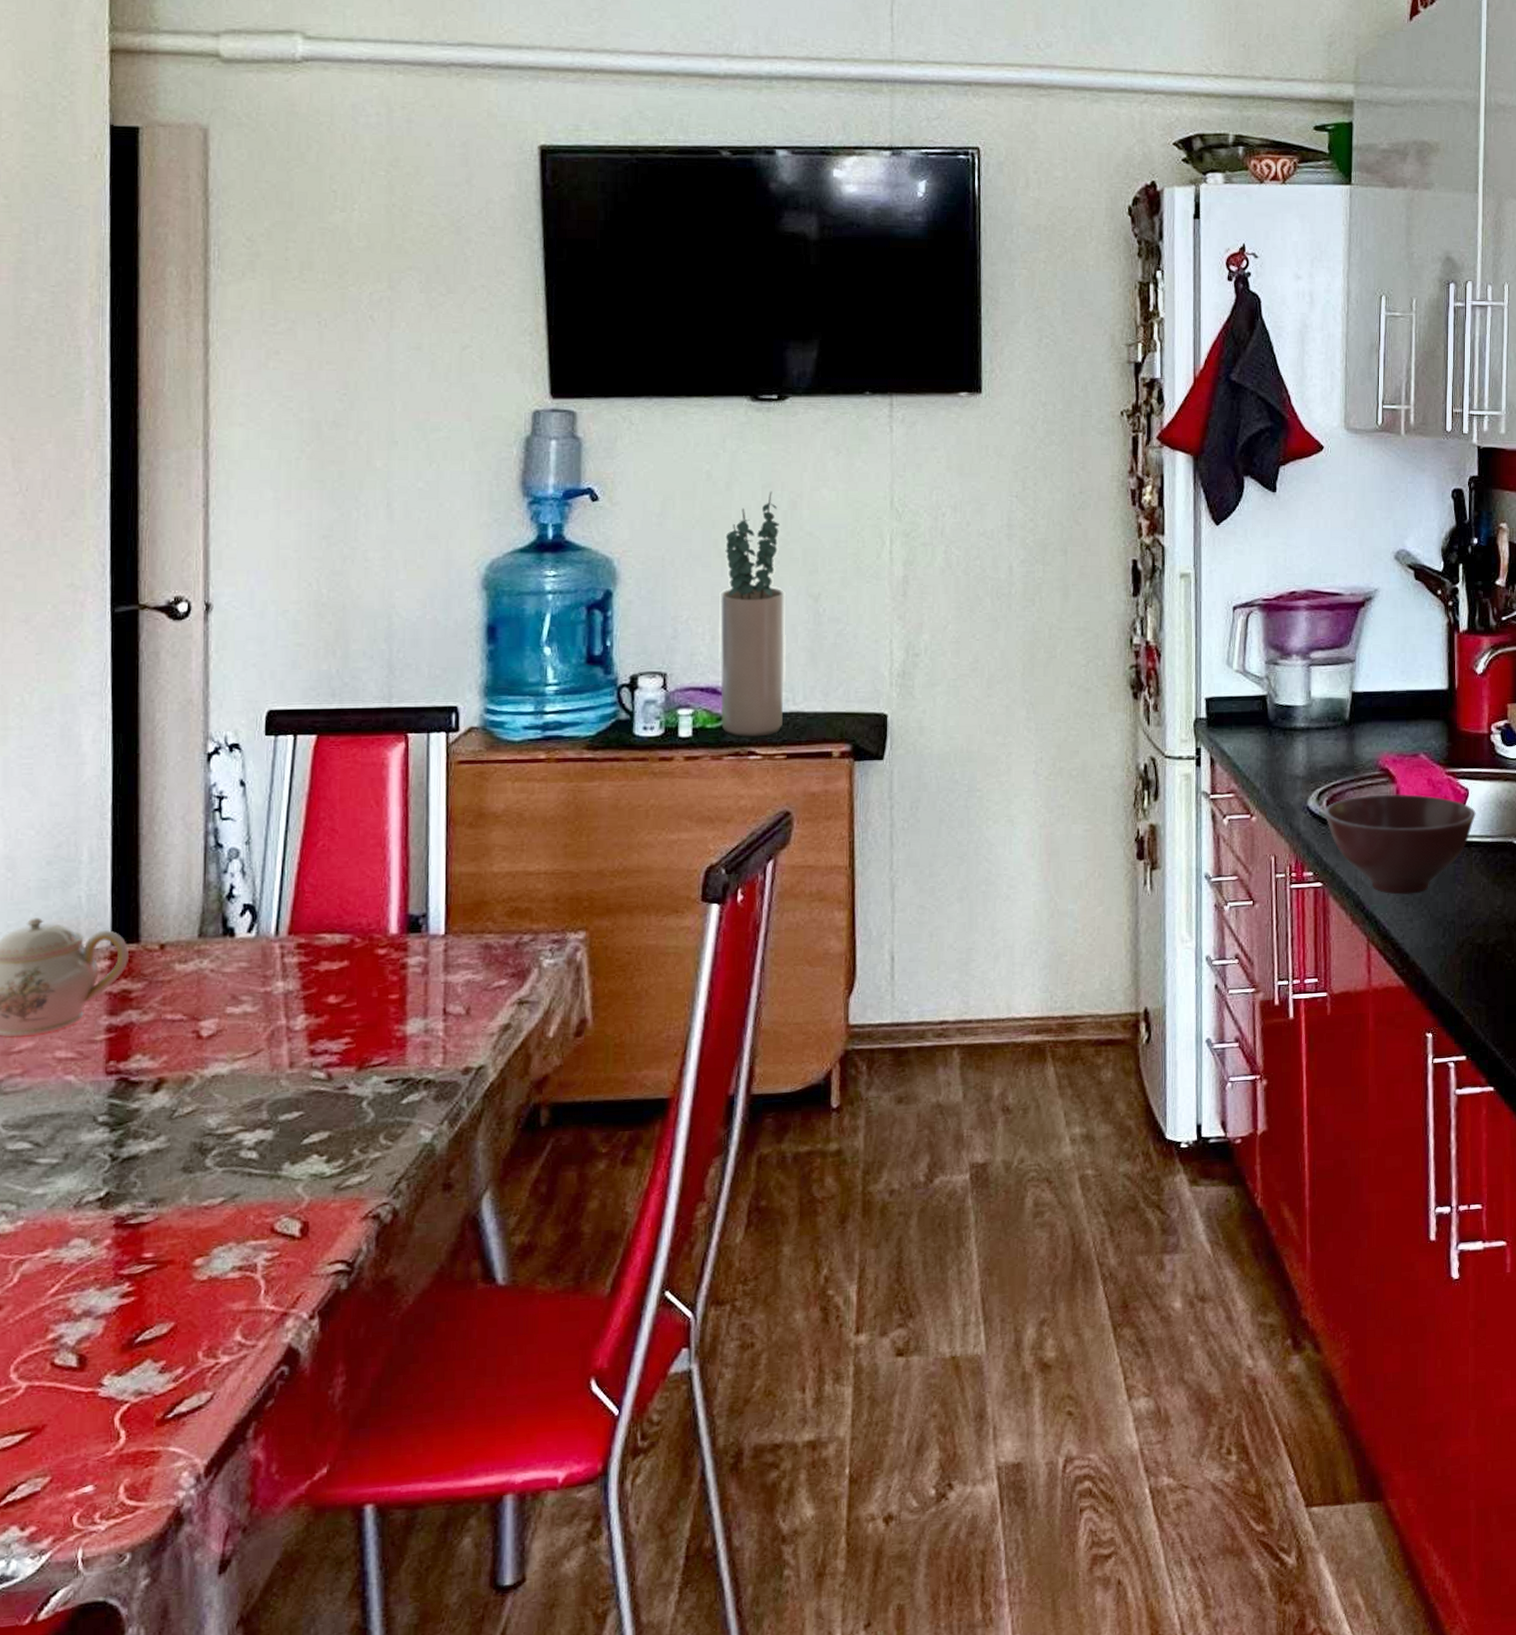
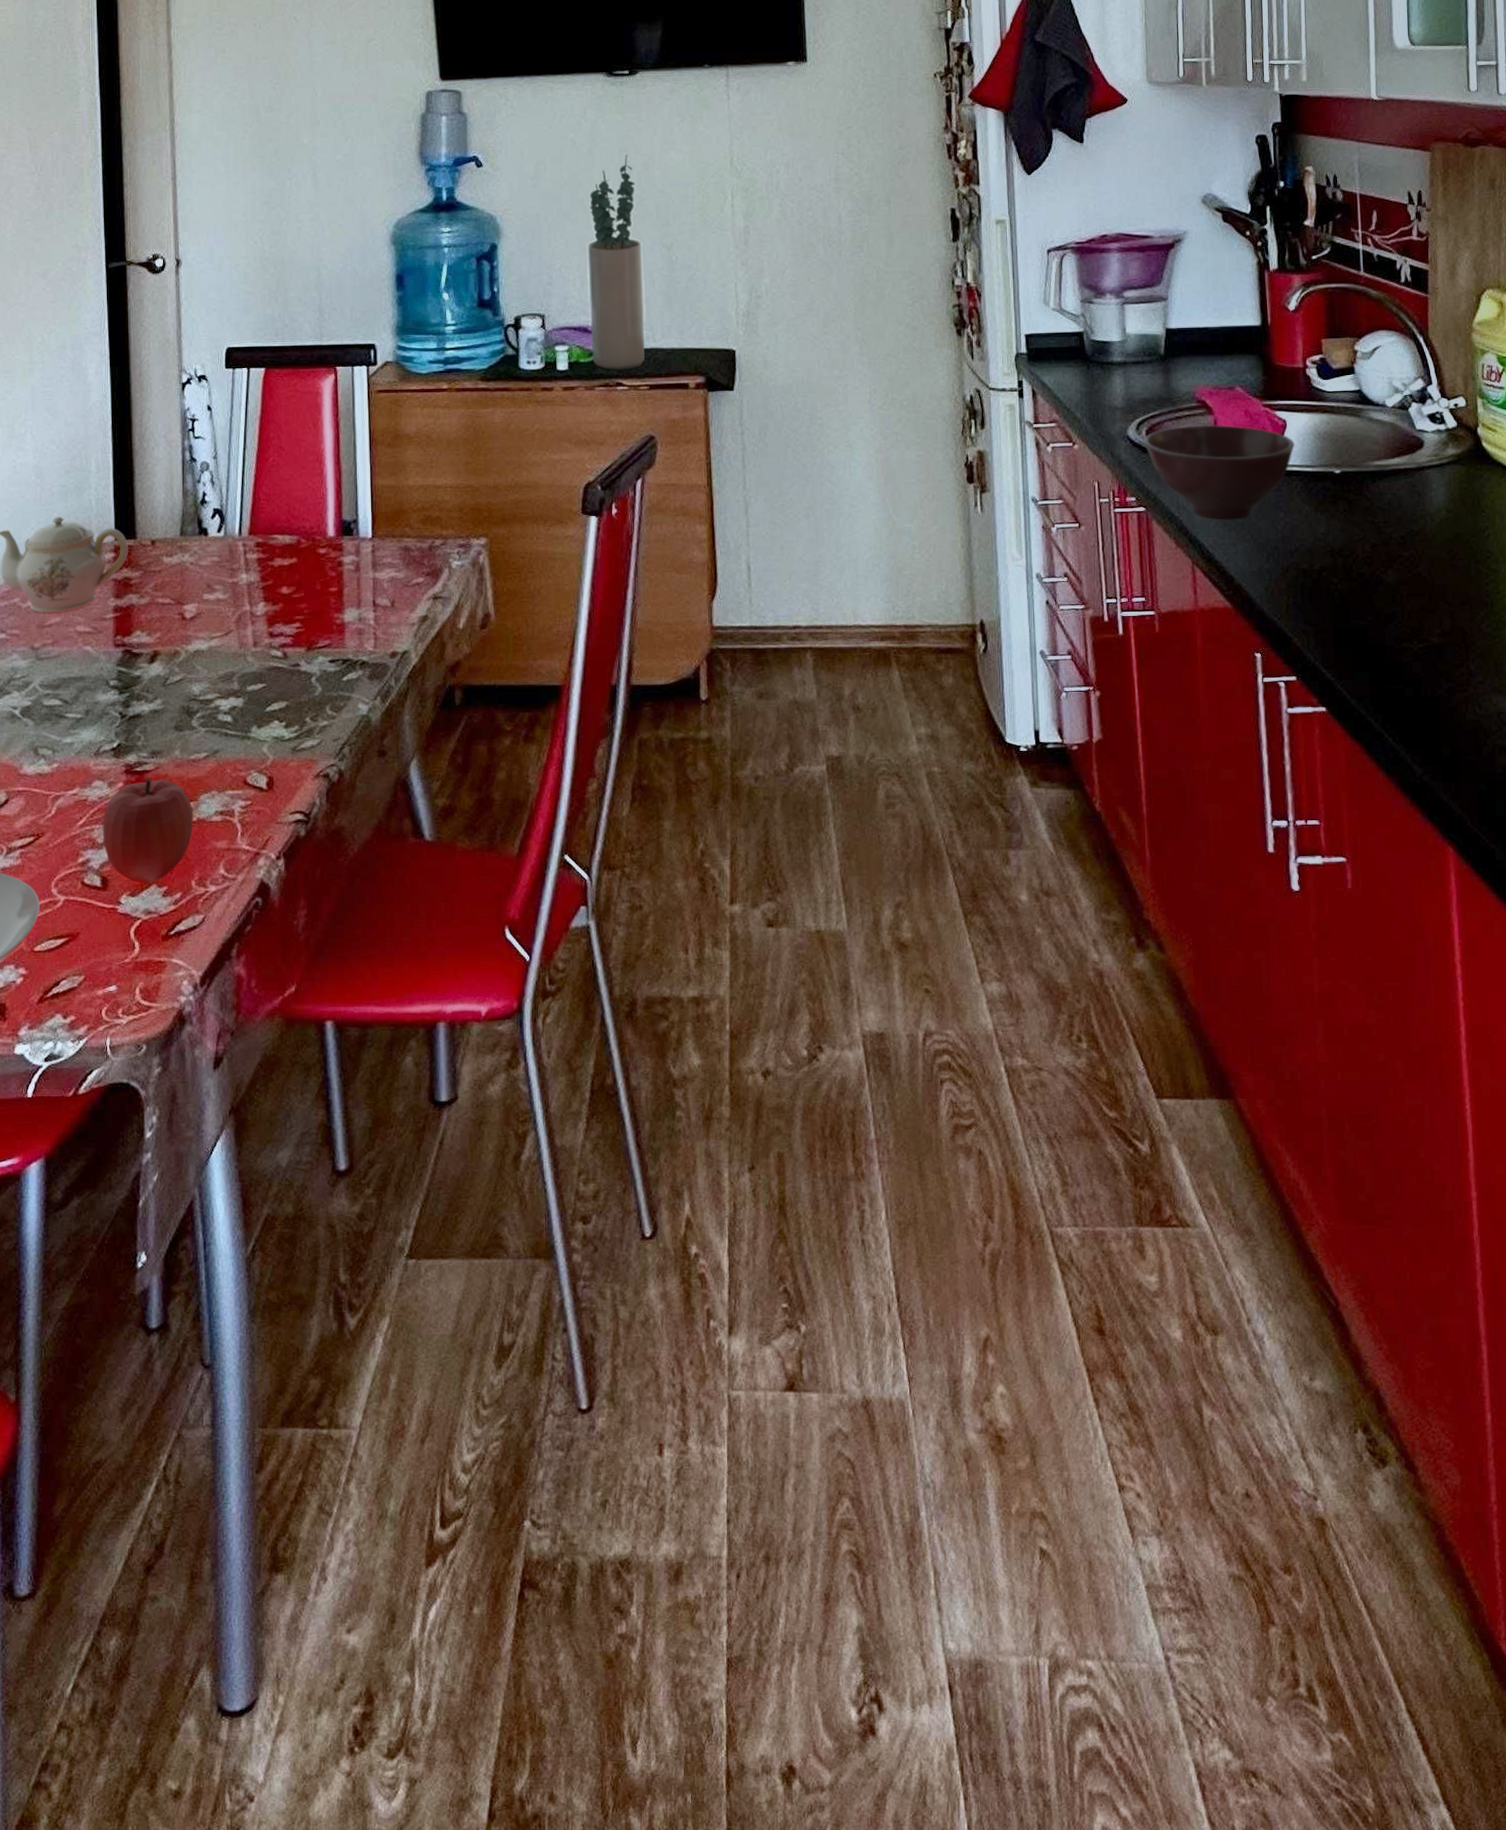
fruit: none [81,1231,203,1360] -> present [102,778,194,884]

